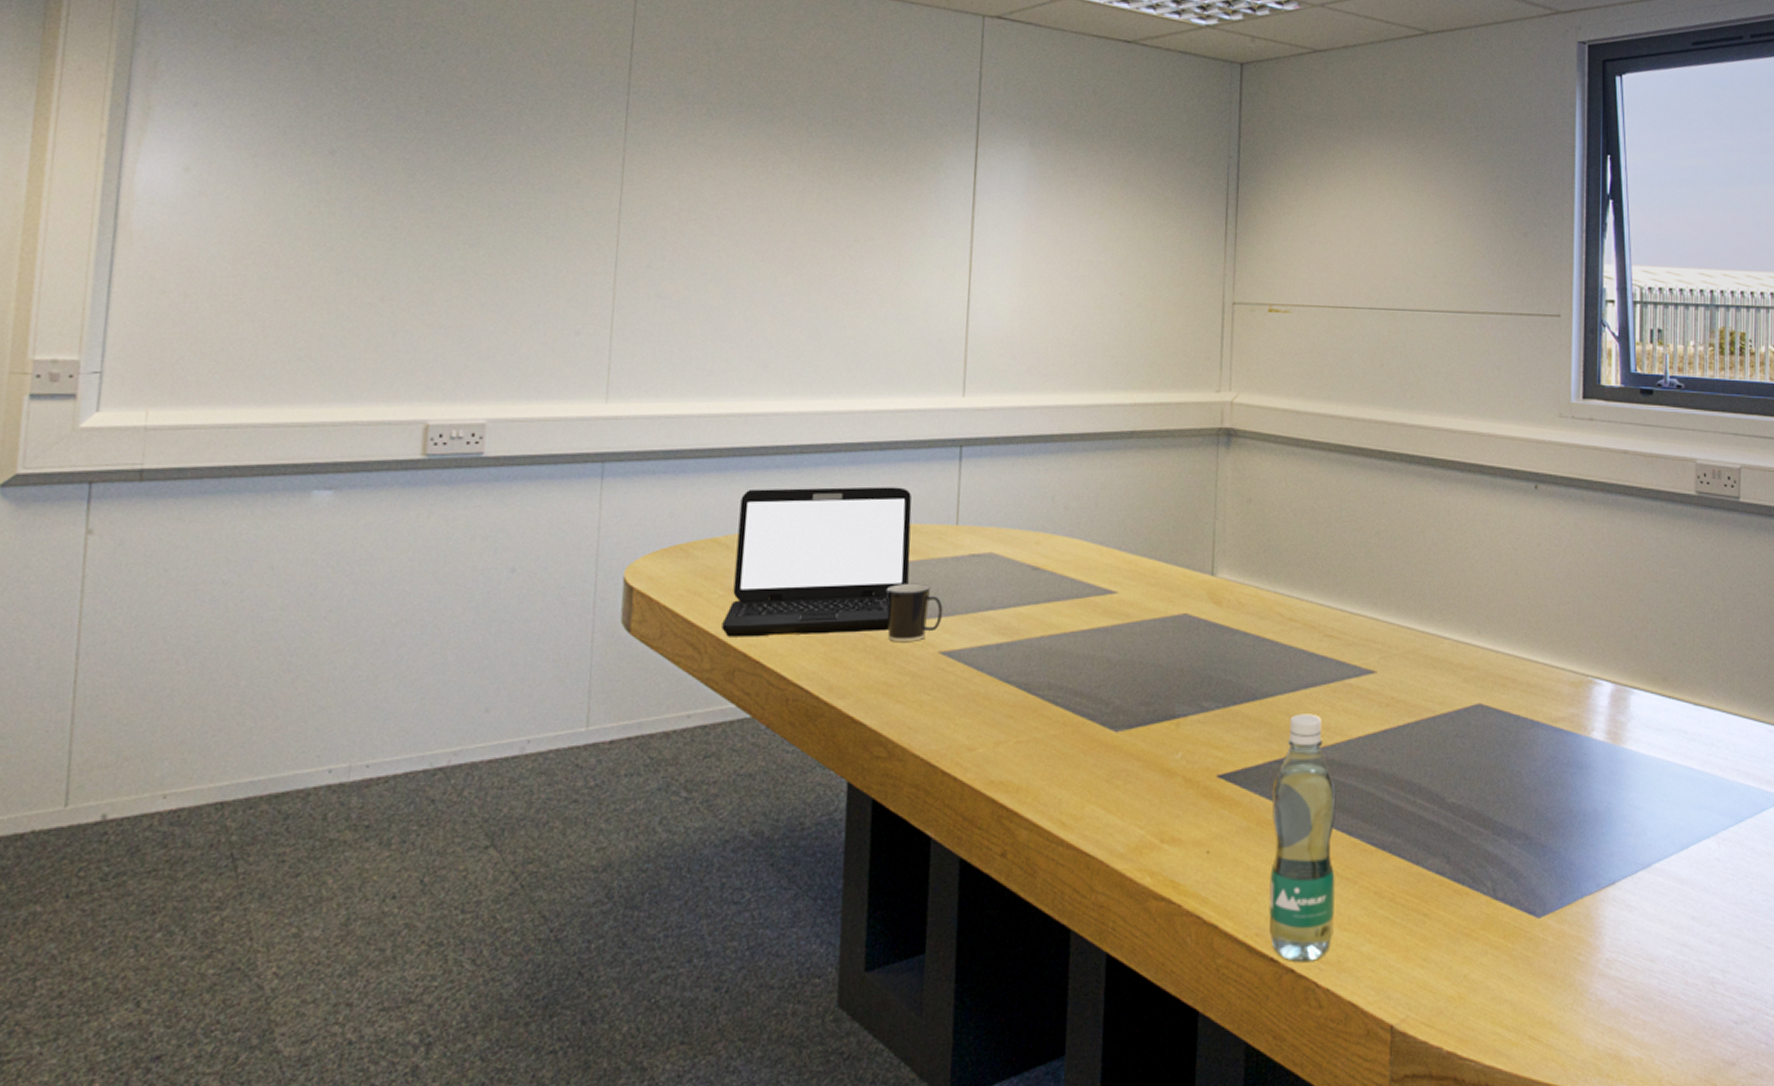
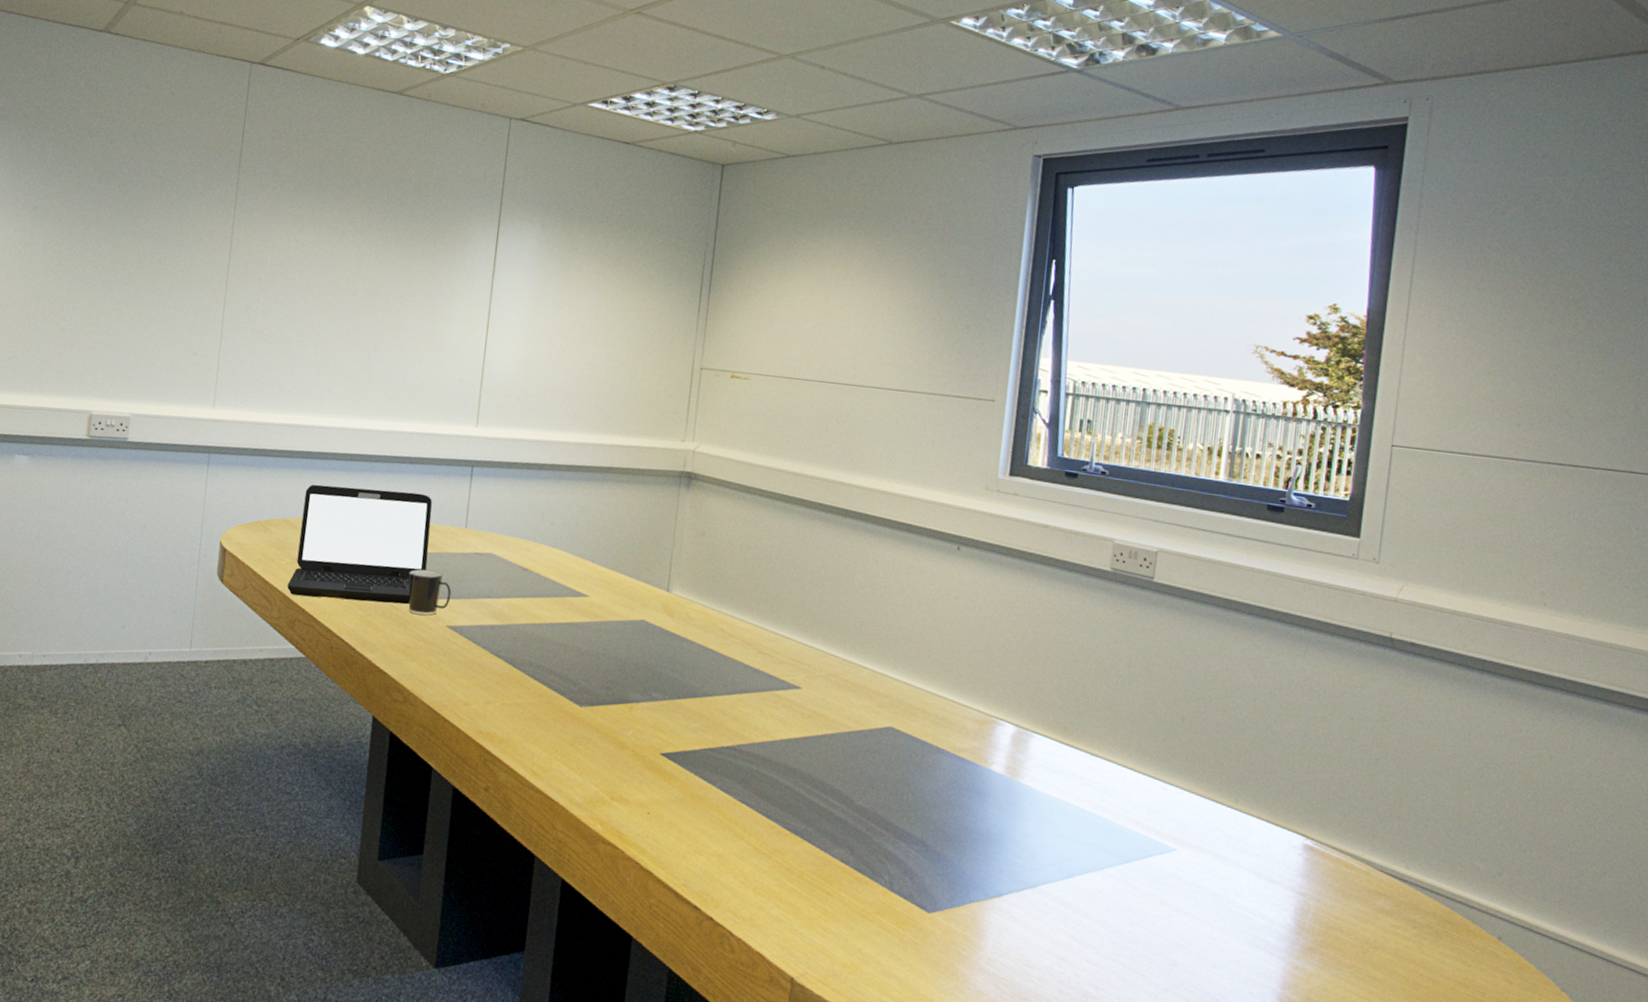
bottle: present [1269,714,1337,963] -> none [694,713,760,915]

